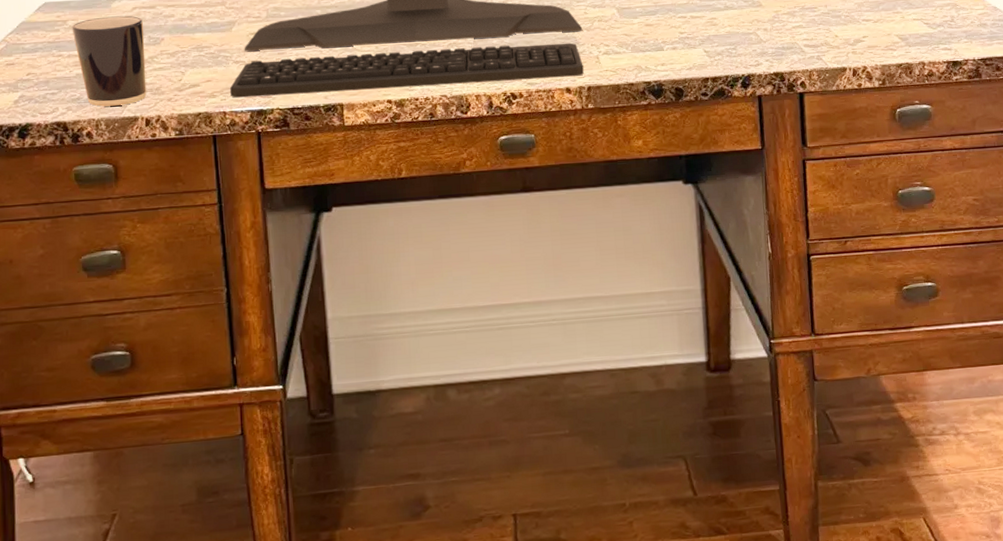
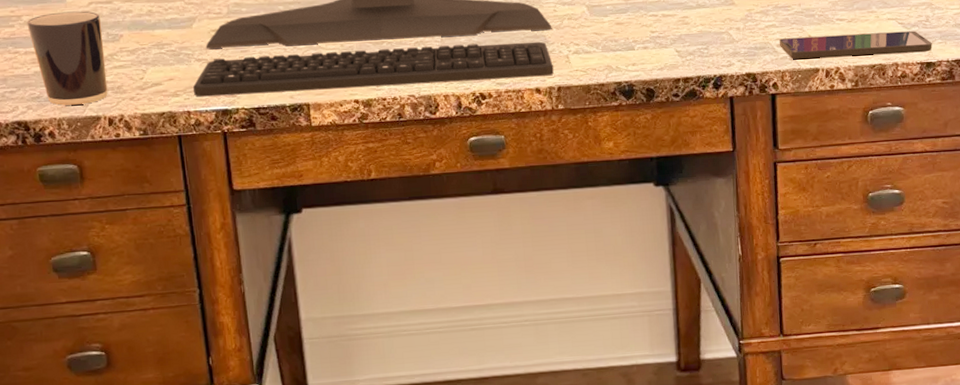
smartphone: none [806,30,958,59] -> present [779,31,933,60]

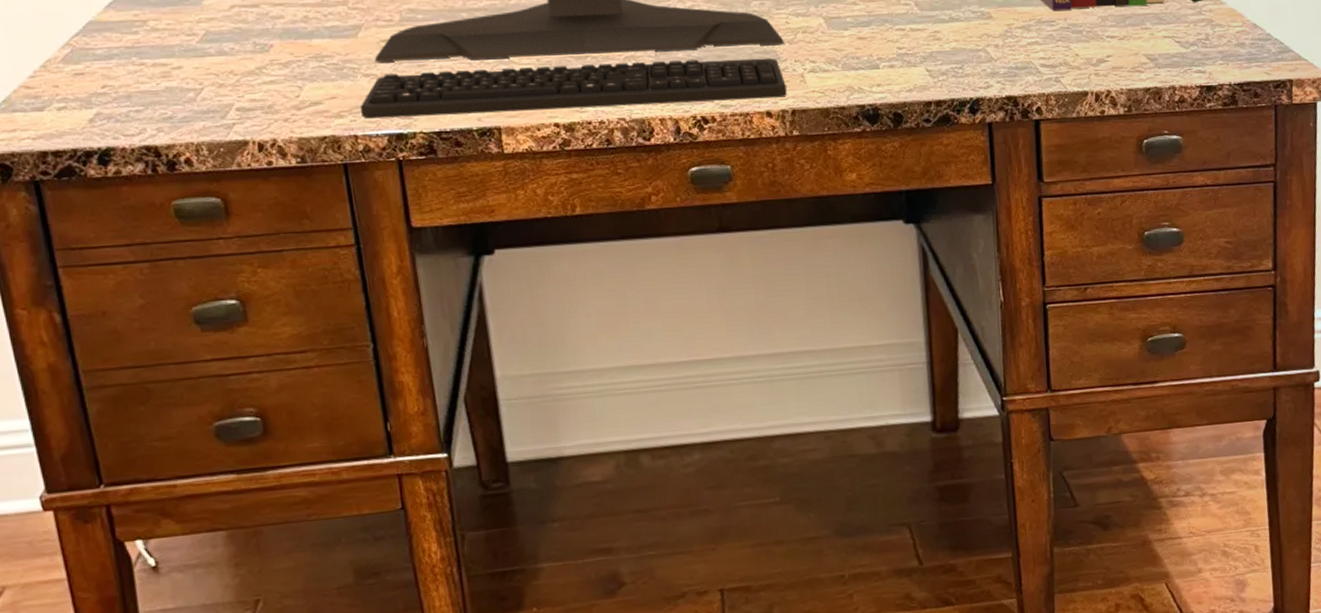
mug: present [26,11,108,106] -> none [154,15,257,128]
smartphone: present [779,31,933,60] -> none [1042,50,1213,82]

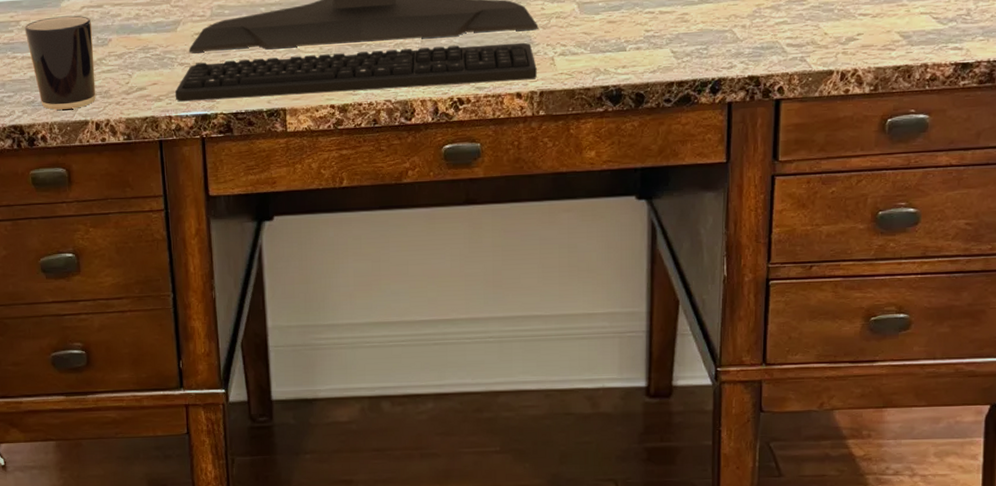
mug: none [154,15,257,128] -> present [24,15,96,110]

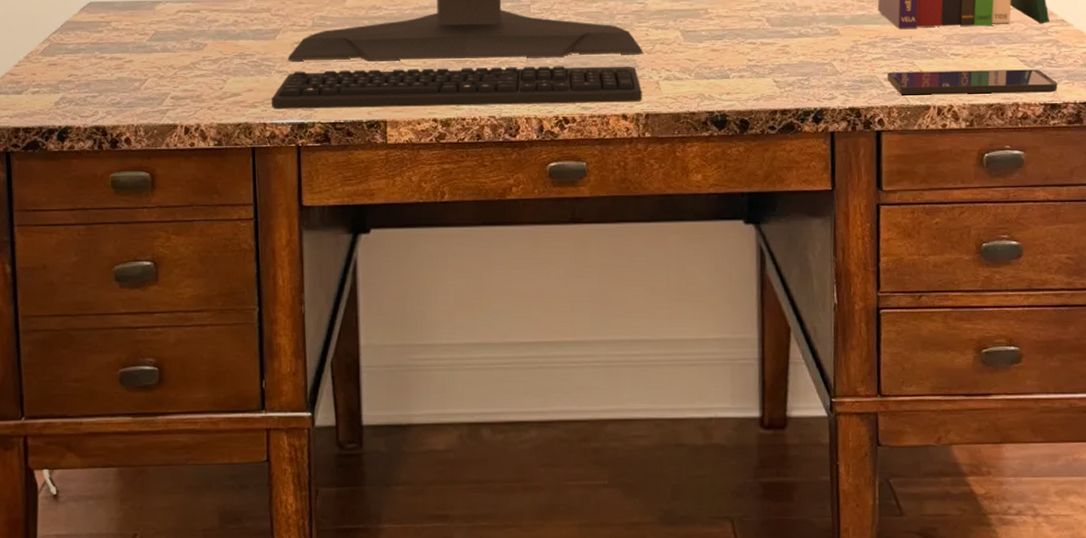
mug: present [24,15,96,110] -> none [115,19,187,112]
smartphone: none [789,26,972,61] -> present [886,69,1058,95]

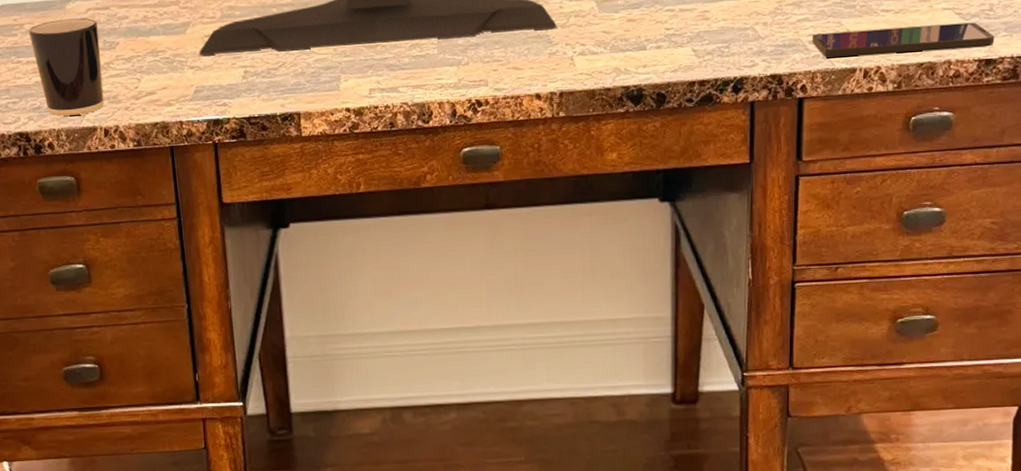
mug: none [115,19,187,112] -> present [28,18,104,116]
computer keyboard: present [272,66,642,109] -> none [186,42,556,107]

